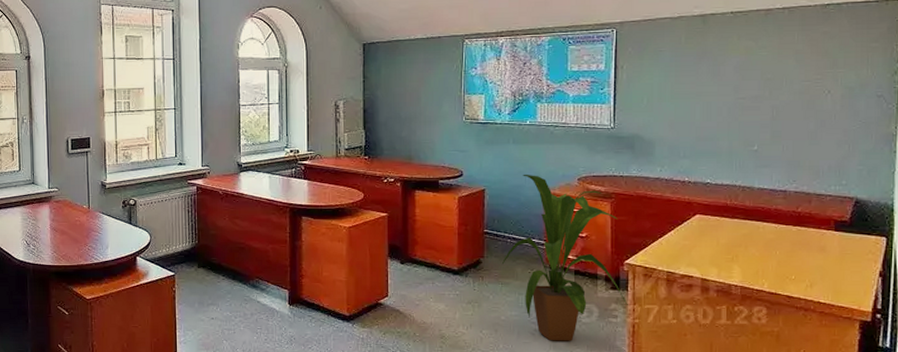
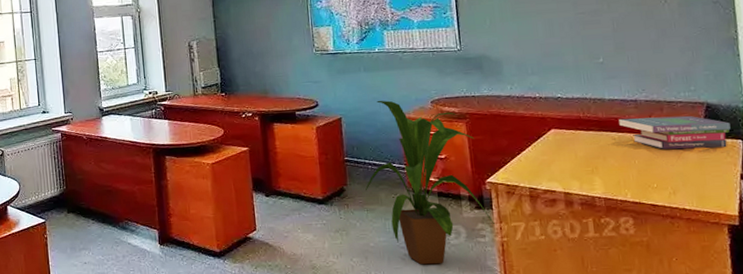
books: none [765,208,877,244] -> present [619,115,731,150]

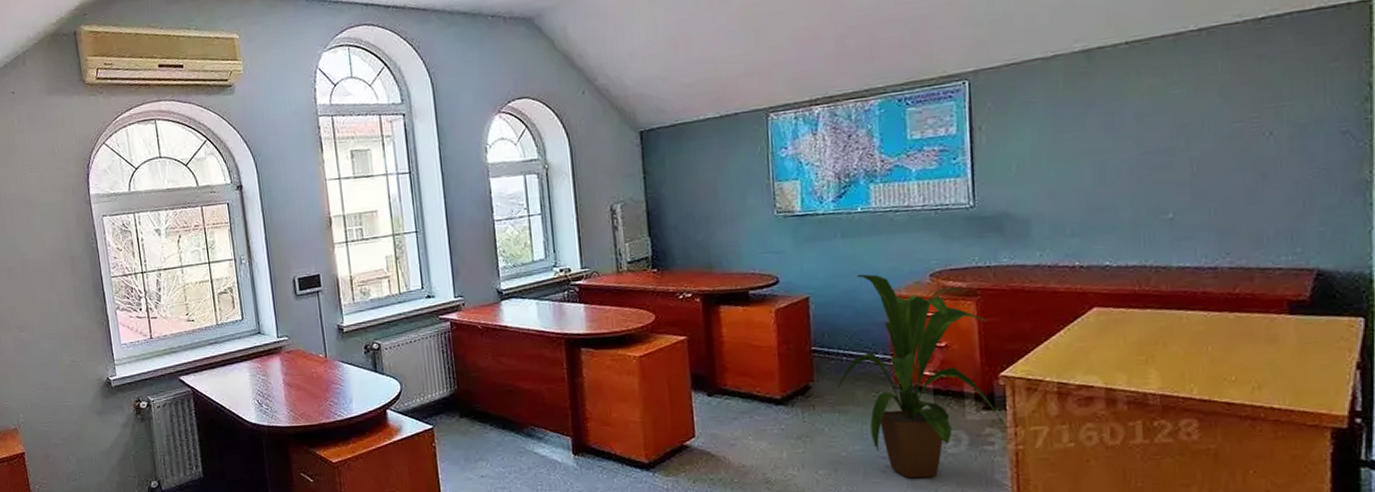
books: present [619,115,731,150] -> none [1189,286,1349,332]

